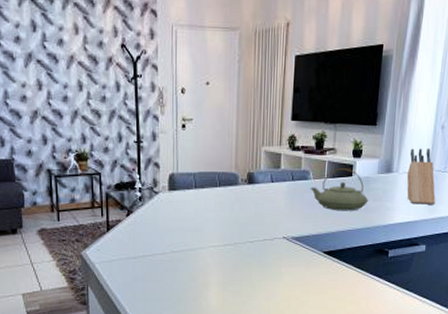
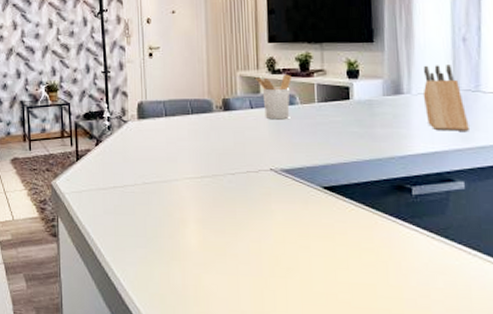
utensil holder: none [278,151,308,193] -> present [256,74,292,120]
teapot: present [310,168,369,211] -> none [298,91,375,140]

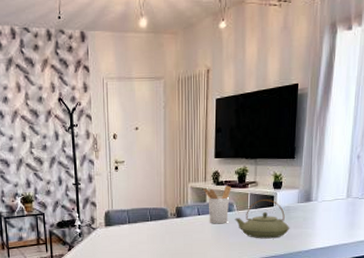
teapot: none [298,91,375,140] -> present [234,199,290,239]
knife block: present [422,65,469,131] -> none [325,177,354,230]

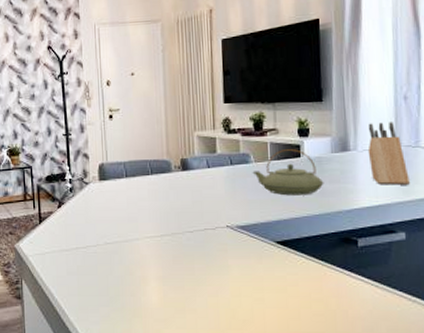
utensil holder: present [203,185,231,224] -> none [212,133,246,178]
knife block: none [325,177,354,230] -> present [367,122,410,185]

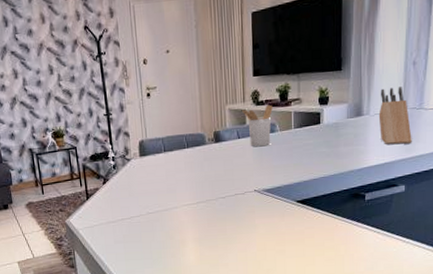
utensil holder: none [212,133,246,178] -> present [242,105,273,147]
teapot: present [252,149,324,196] -> none [277,117,340,160]

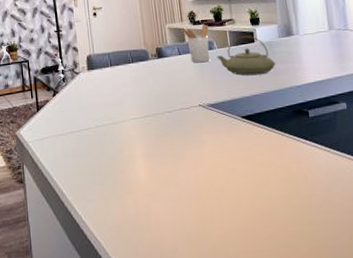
teapot: none [277,117,340,160] -> present [216,36,276,76]
knife block: present [378,87,412,145] -> none [306,10,344,63]

